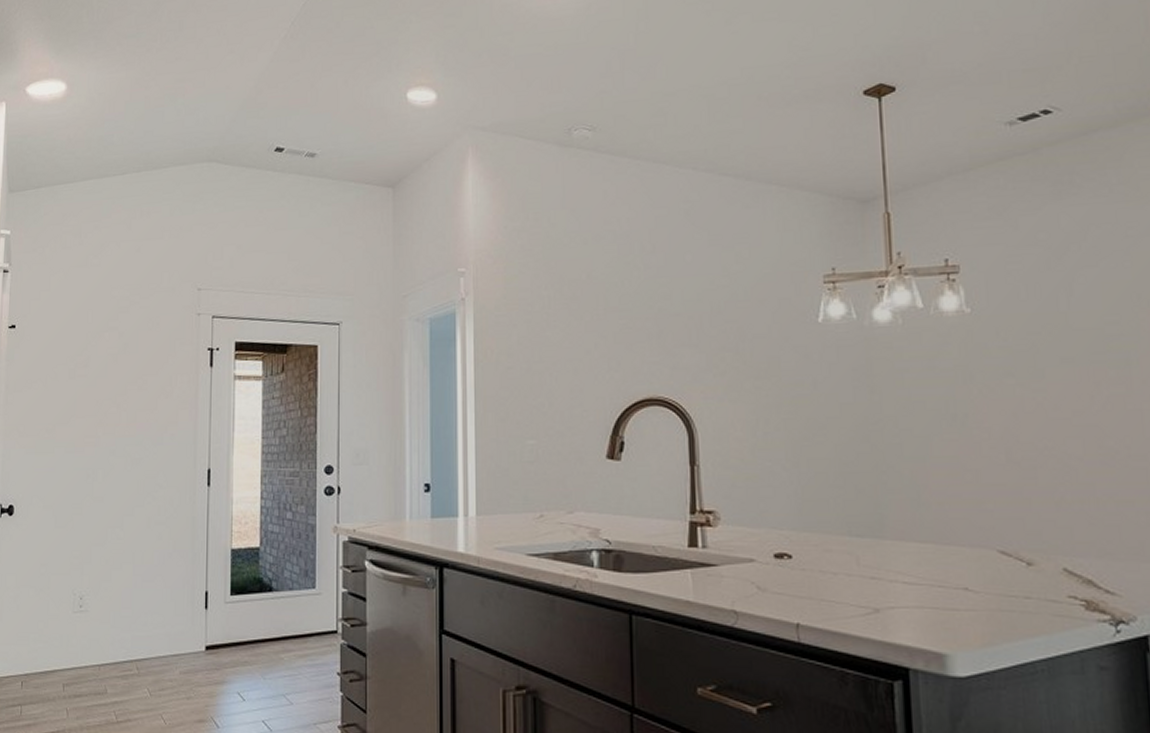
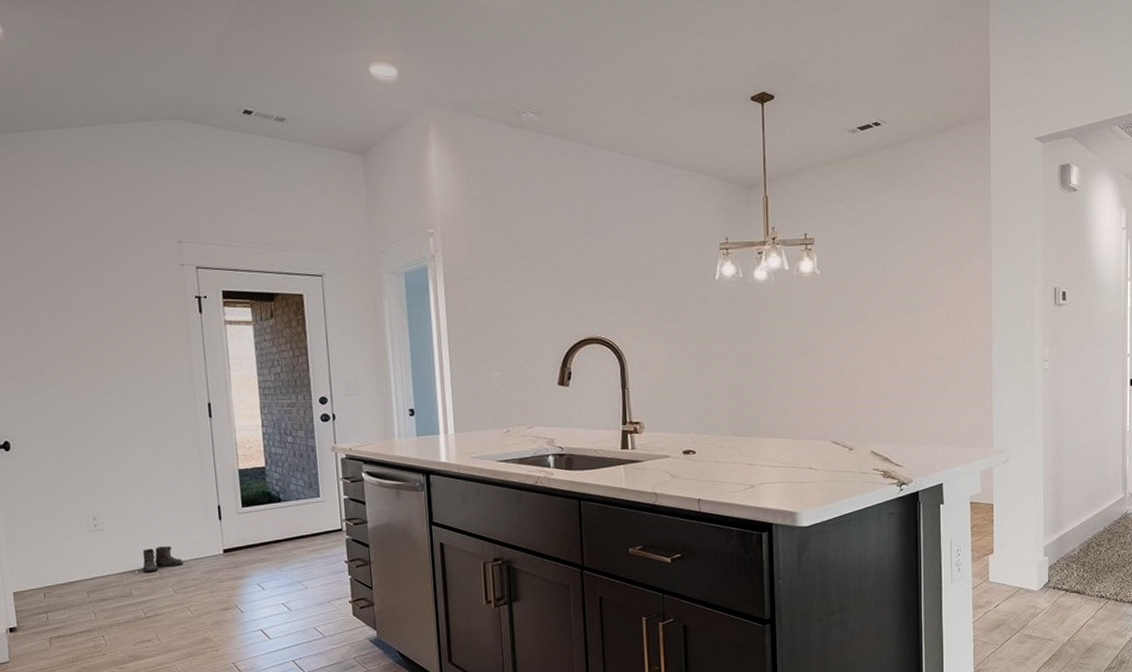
boots: none [121,637,162,667] -> present [142,546,183,573]

